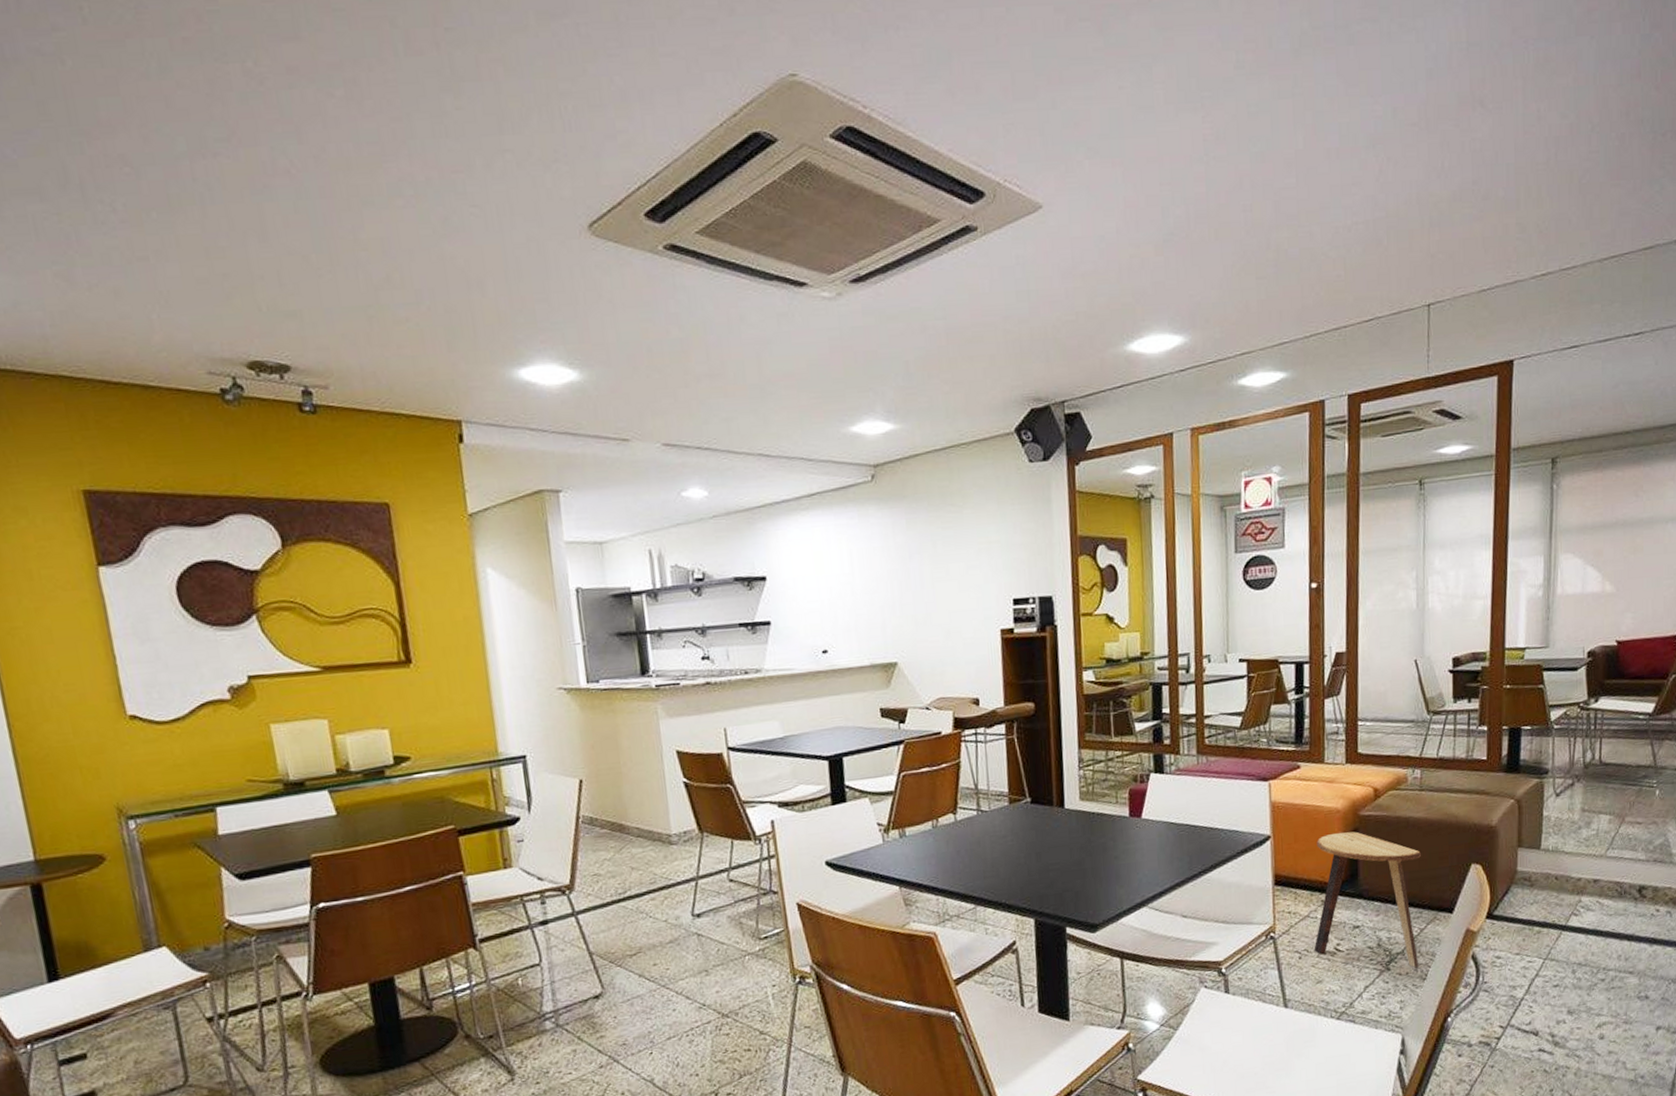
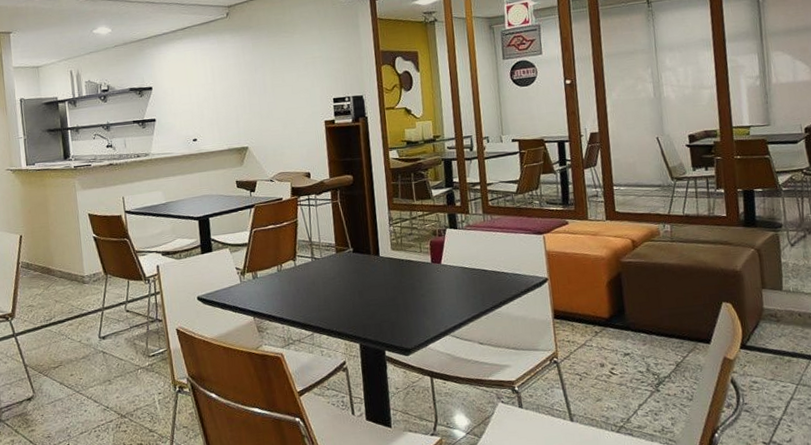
stool: present [1314,831,1422,967] -> none [587,275,685,389]

